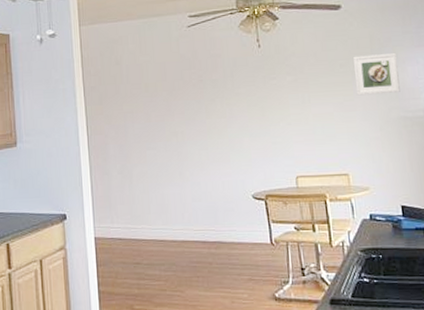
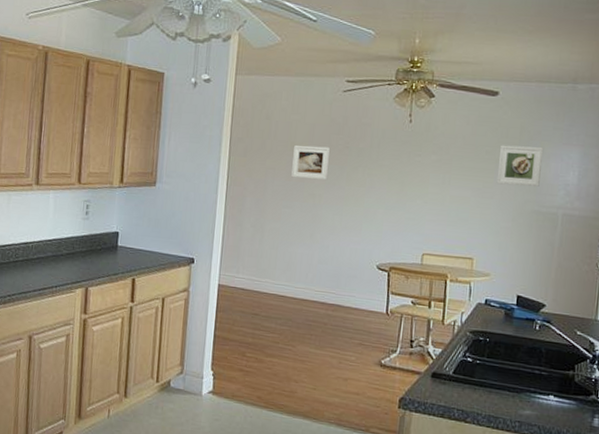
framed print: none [148,83,187,119] -> present [291,145,331,180]

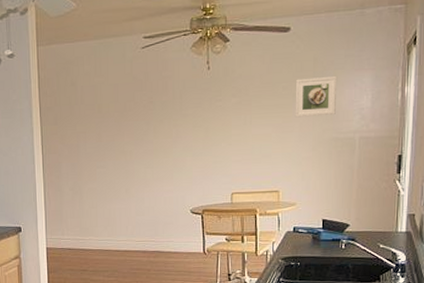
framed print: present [291,145,331,180] -> none [101,104,136,139]

